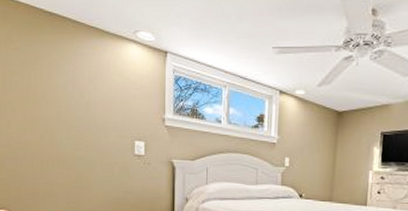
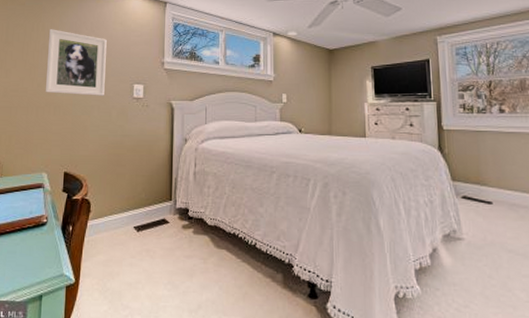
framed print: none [46,78,106,151] -> present [45,29,107,96]

